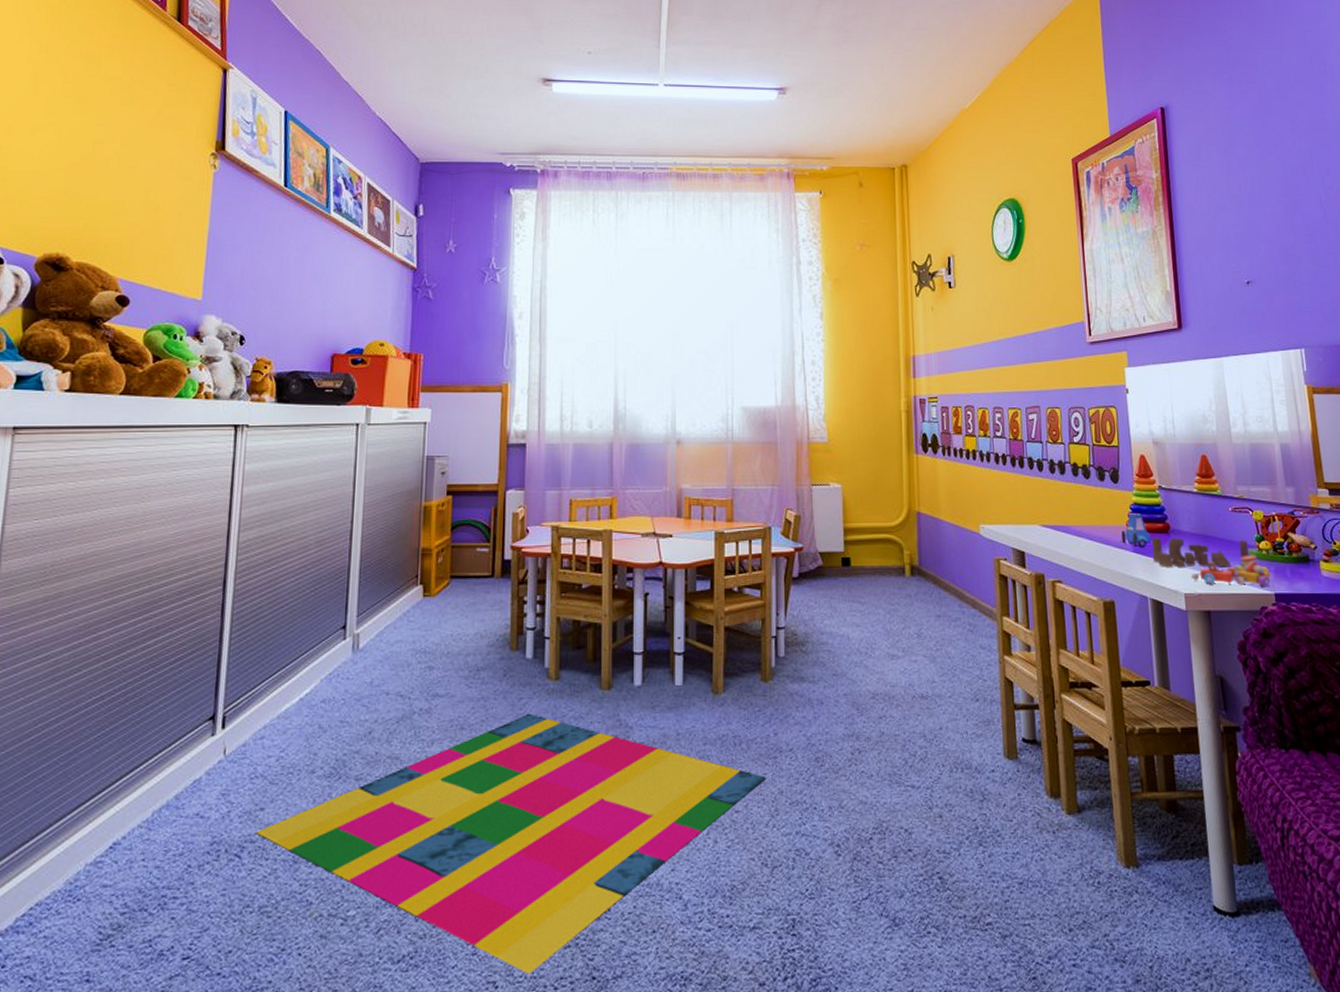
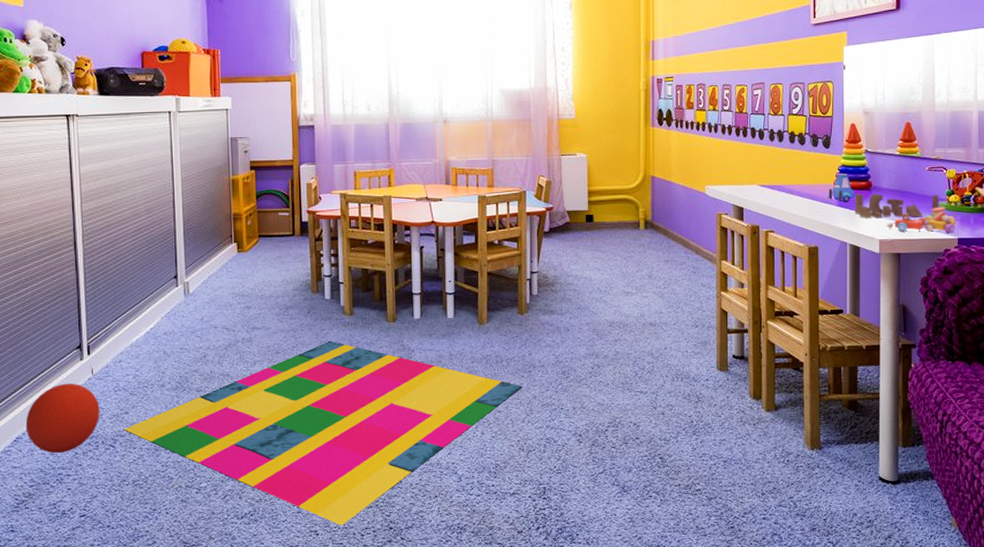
ball: none [127,766,229,865] -> present [25,383,100,453]

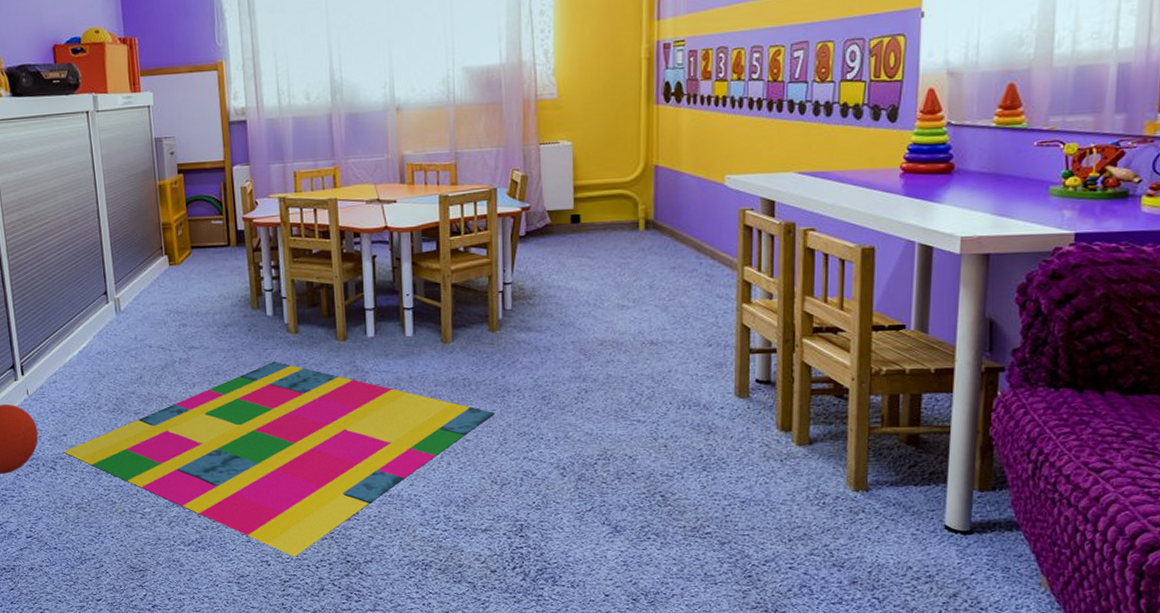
toy car: present [827,174,855,203] -> none [890,154,930,191]
building blocks: present [854,193,939,218] -> none [927,177,1051,210]
toy train: present [886,206,956,233] -> none [971,192,1074,227]

